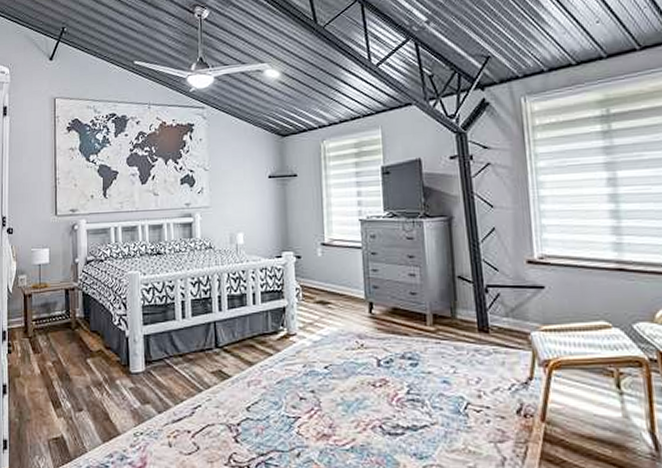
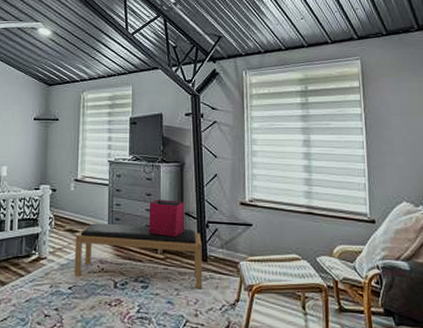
bench: none [327,292,486,366] -> present [74,223,203,289]
storage bin: none [412,261,458,305] -> present [148,199,184,236]

